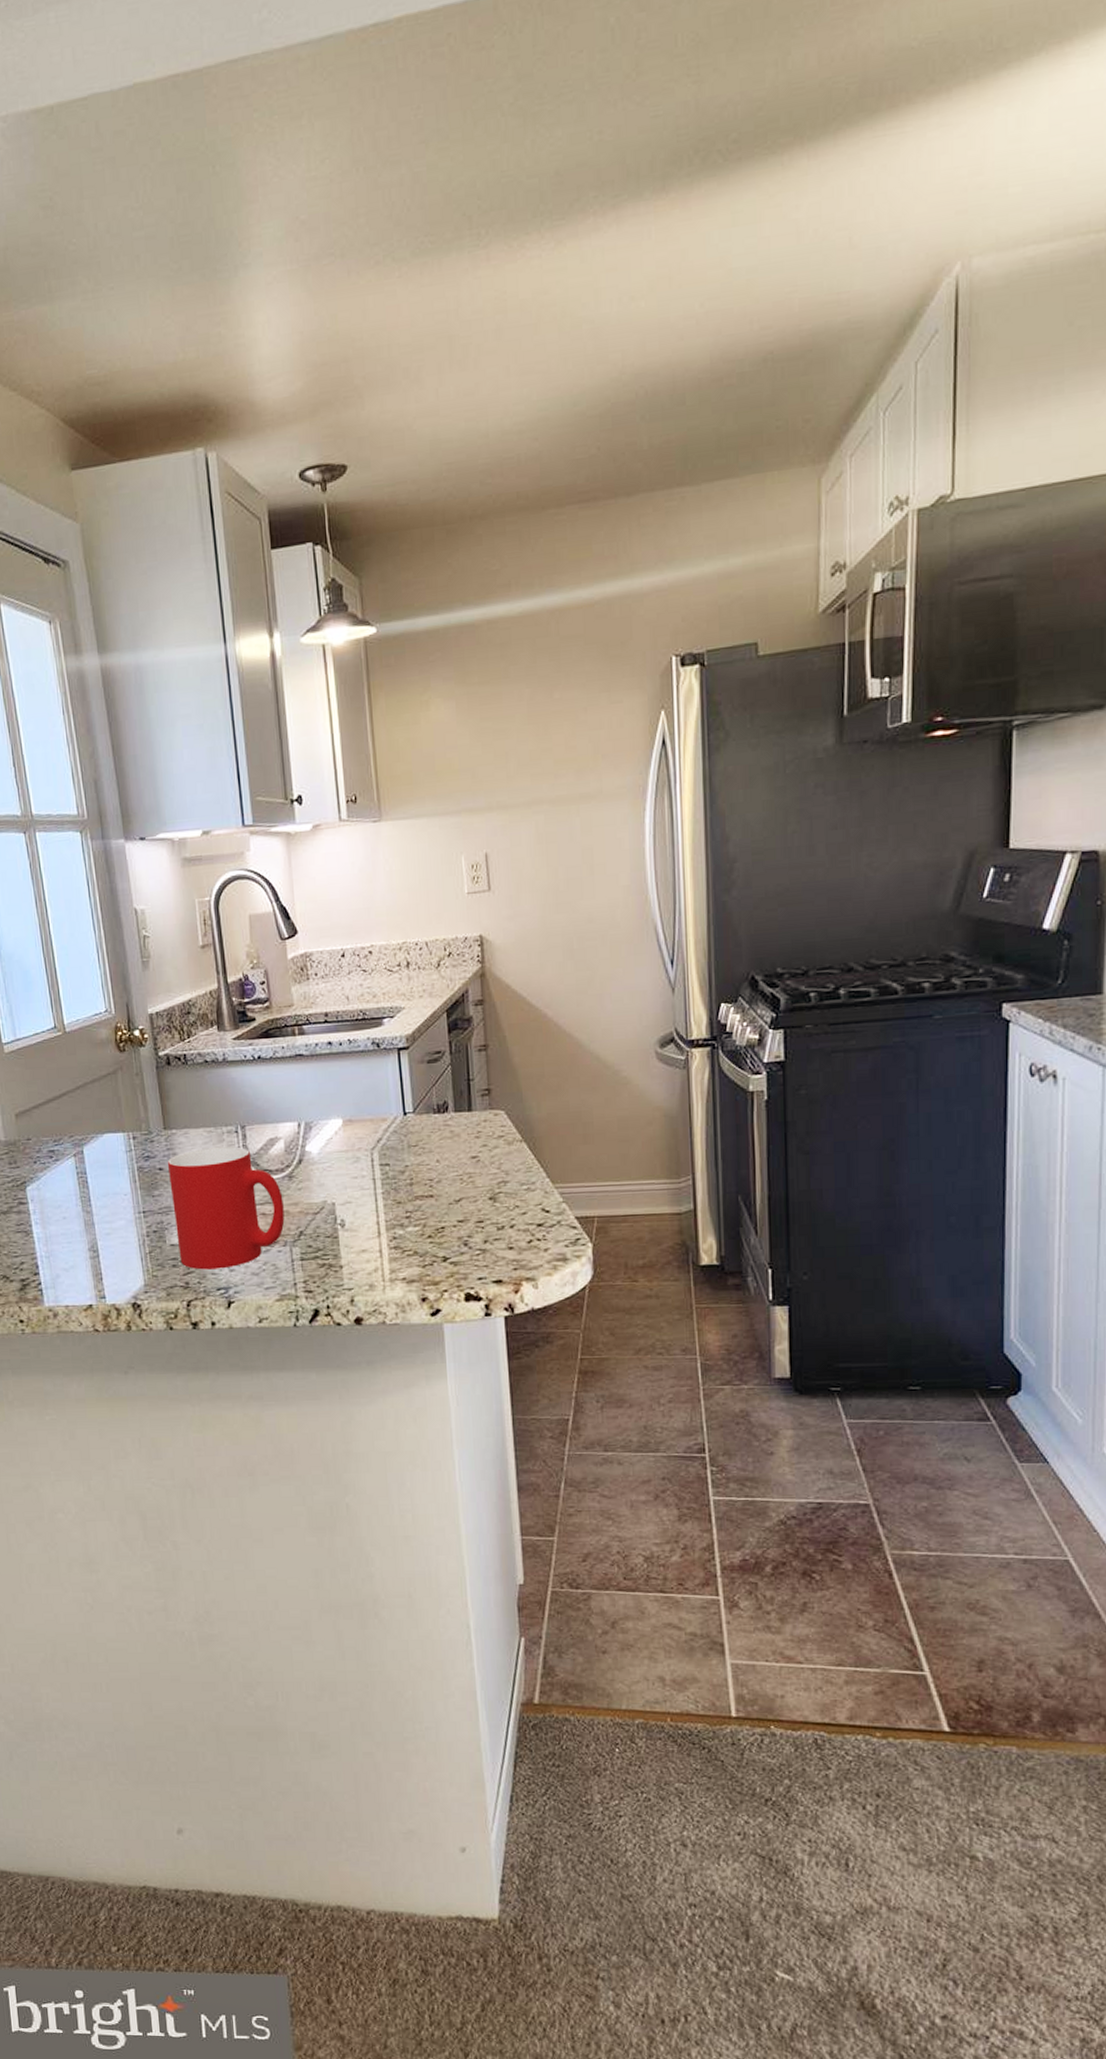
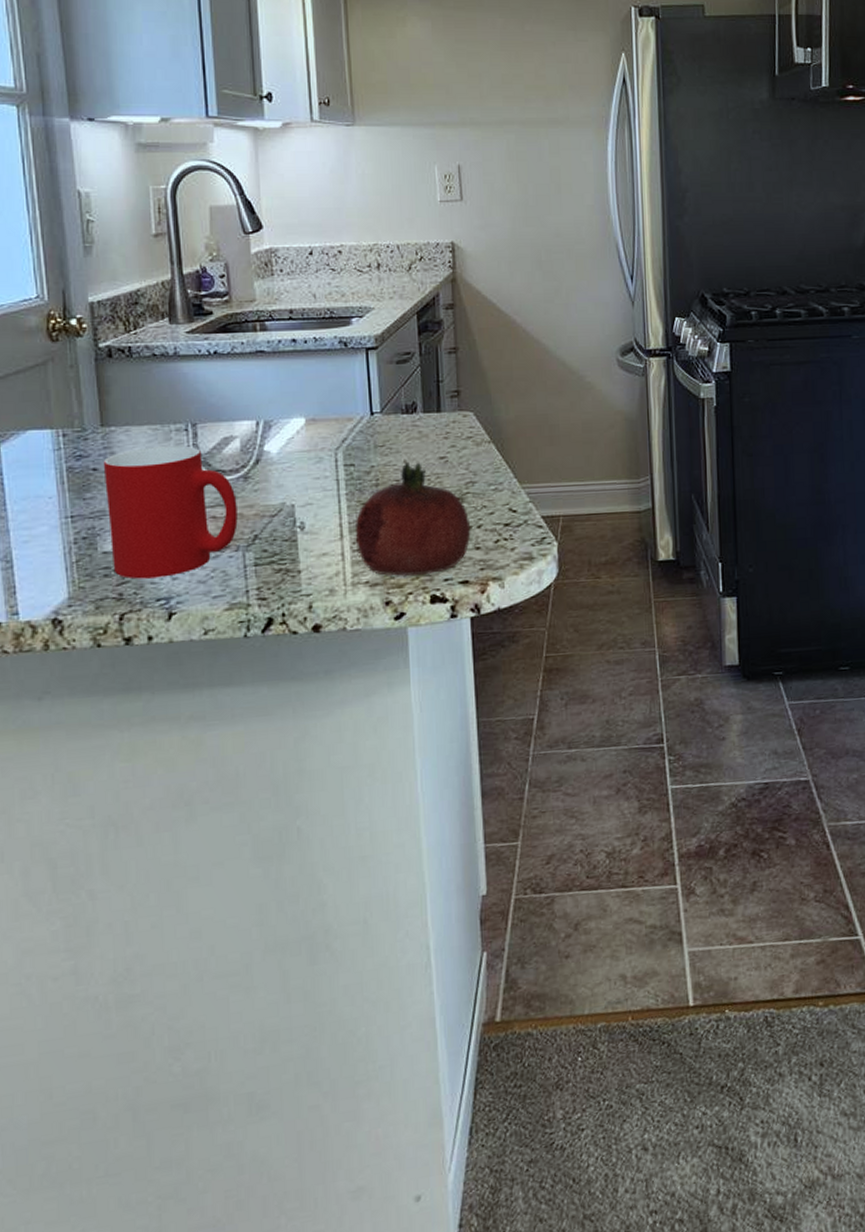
fruit: none [391,1161,504,1274] -> present [355,461,471,576]

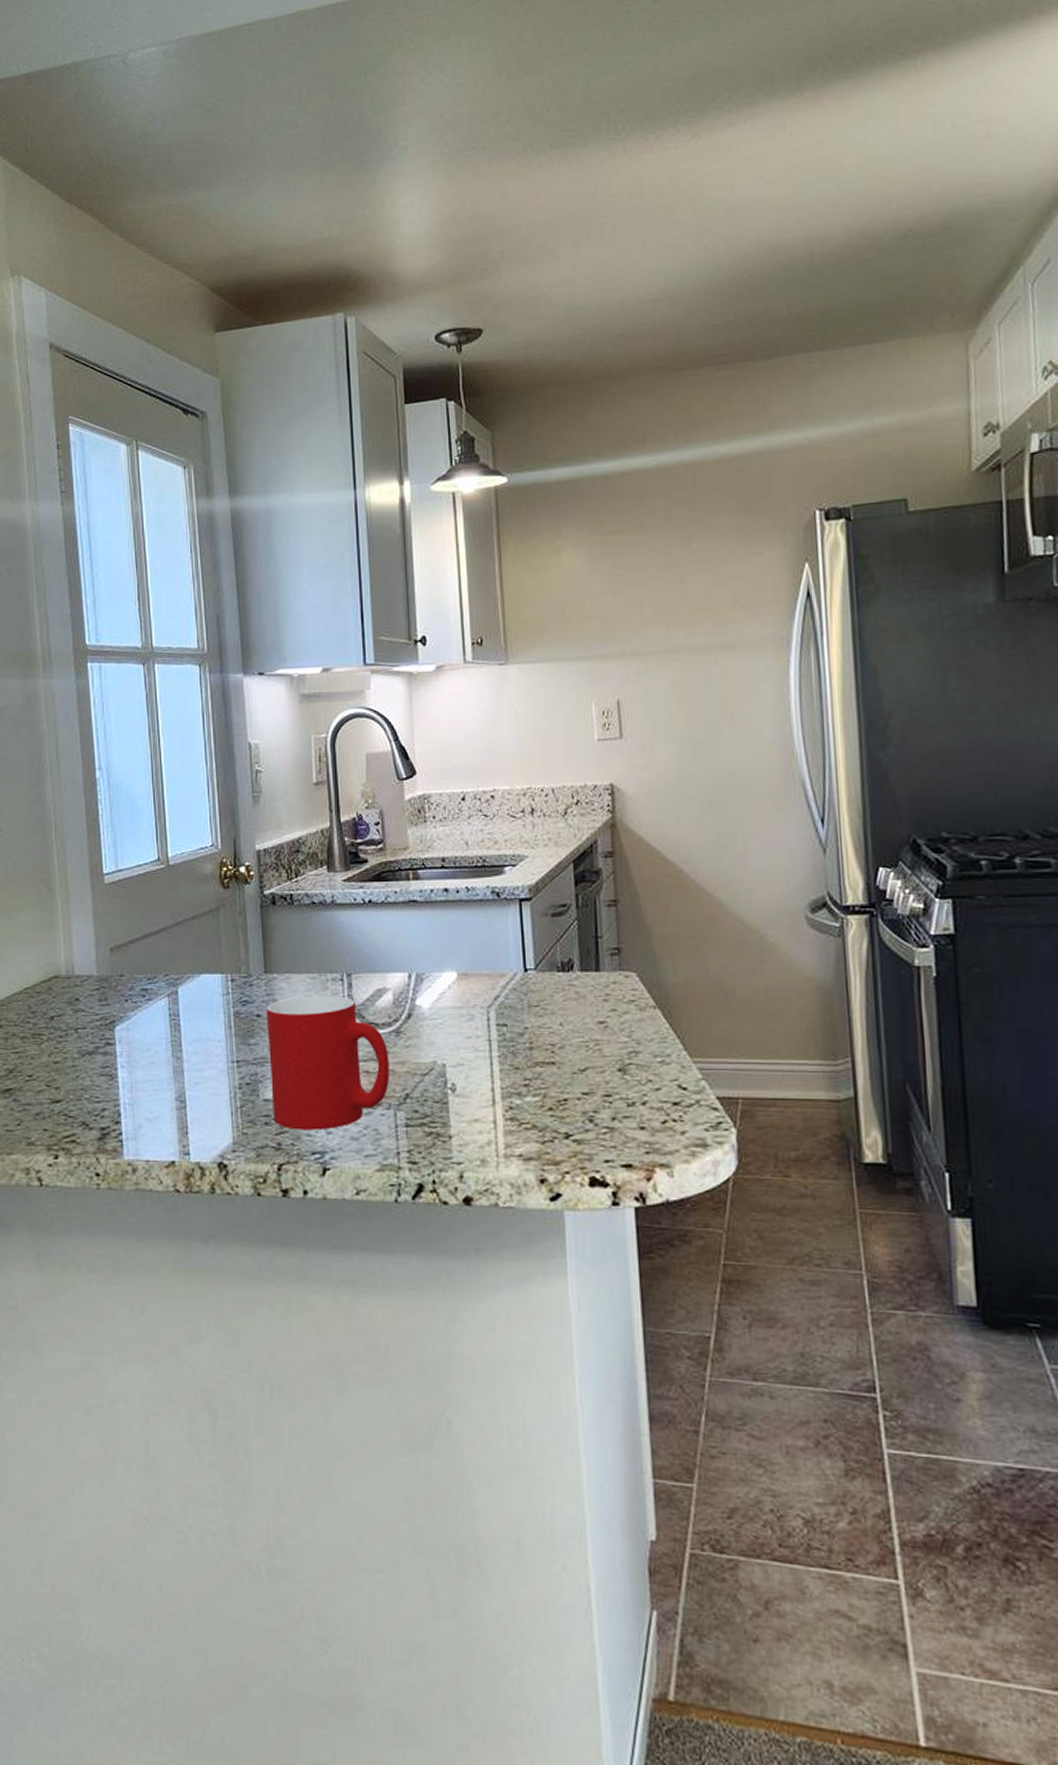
fruit: present [355,461,471,576] -> none [507,1024,635,1154]

